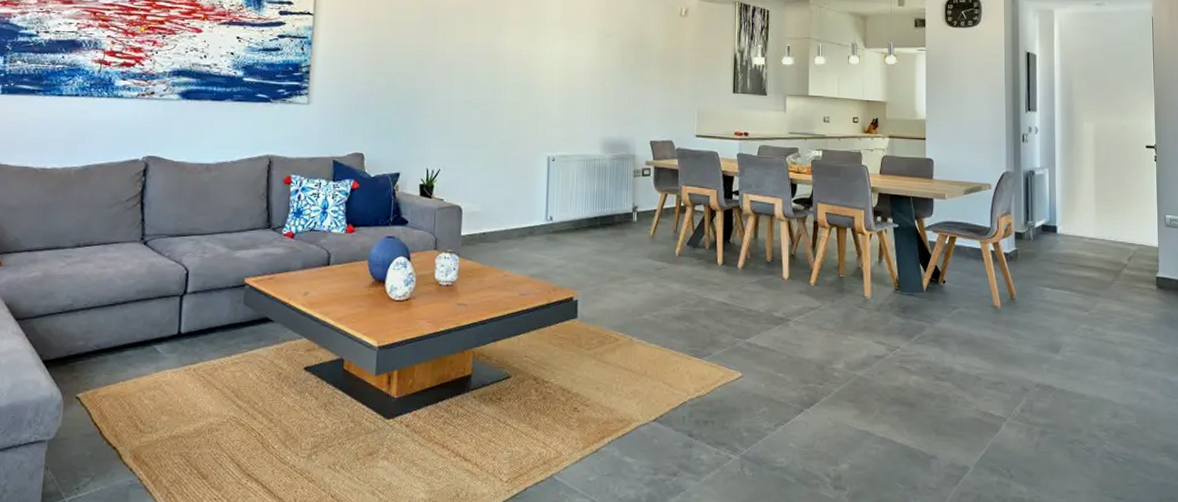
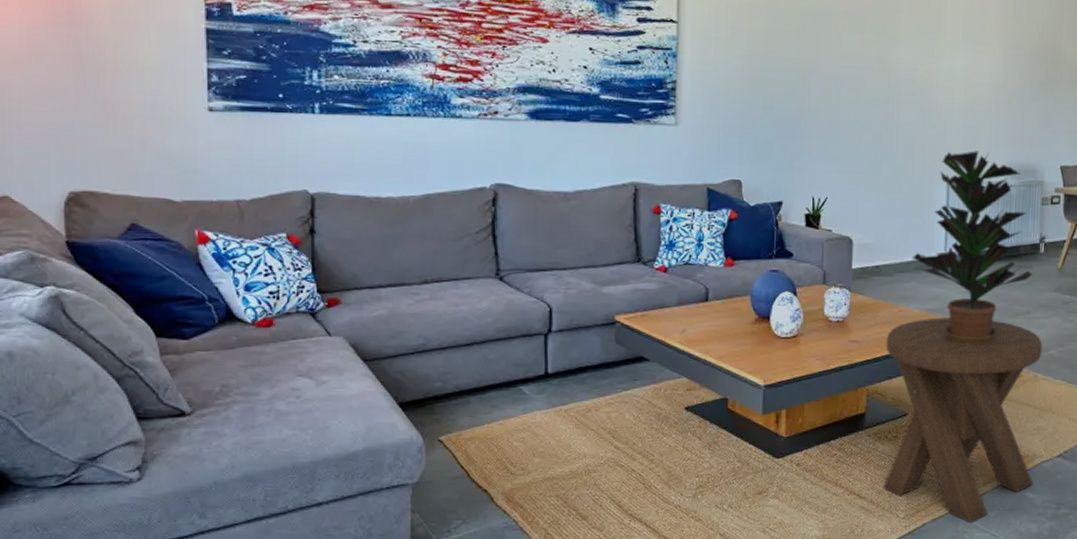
music stool: none [487,282,637,488] -> present [883,317,1043,523]
potted plant: none [515,127,627,308] -> present [912,151,1033,344]

